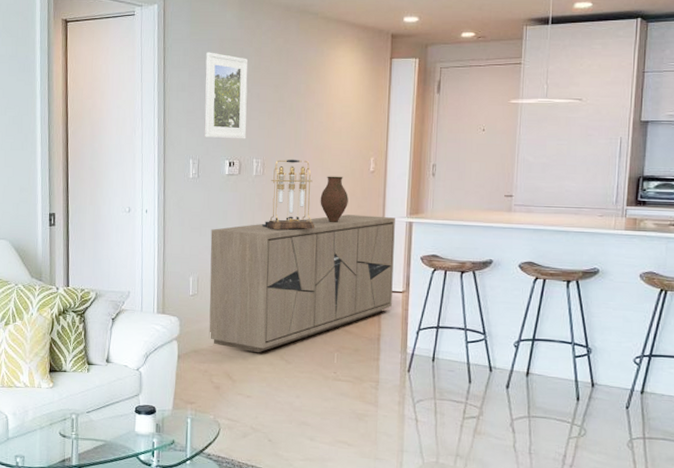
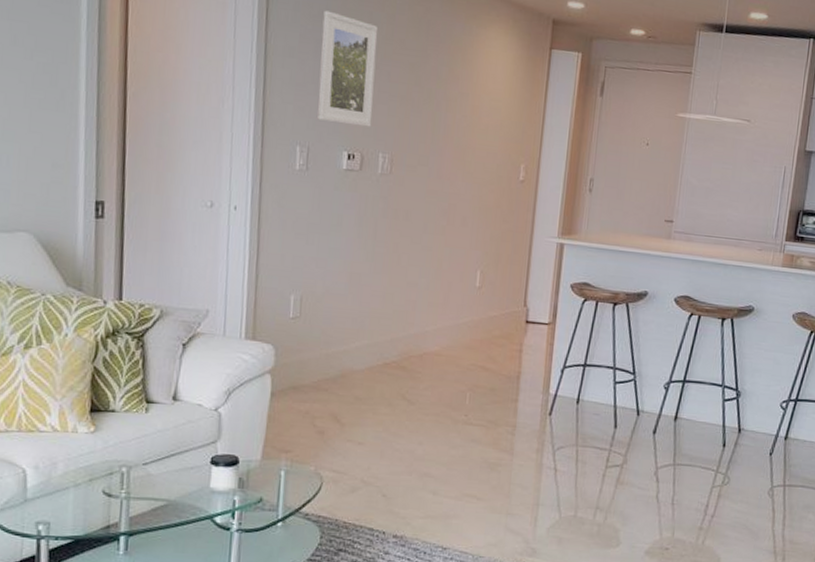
sideboard: present [208,214,395,353] -> none [312,229,545,392]
table lamp: present [262,159,315,230] -> none [386,157,452,245]
vase: present [320,176,348,223] -> none [458,181,493,240]

